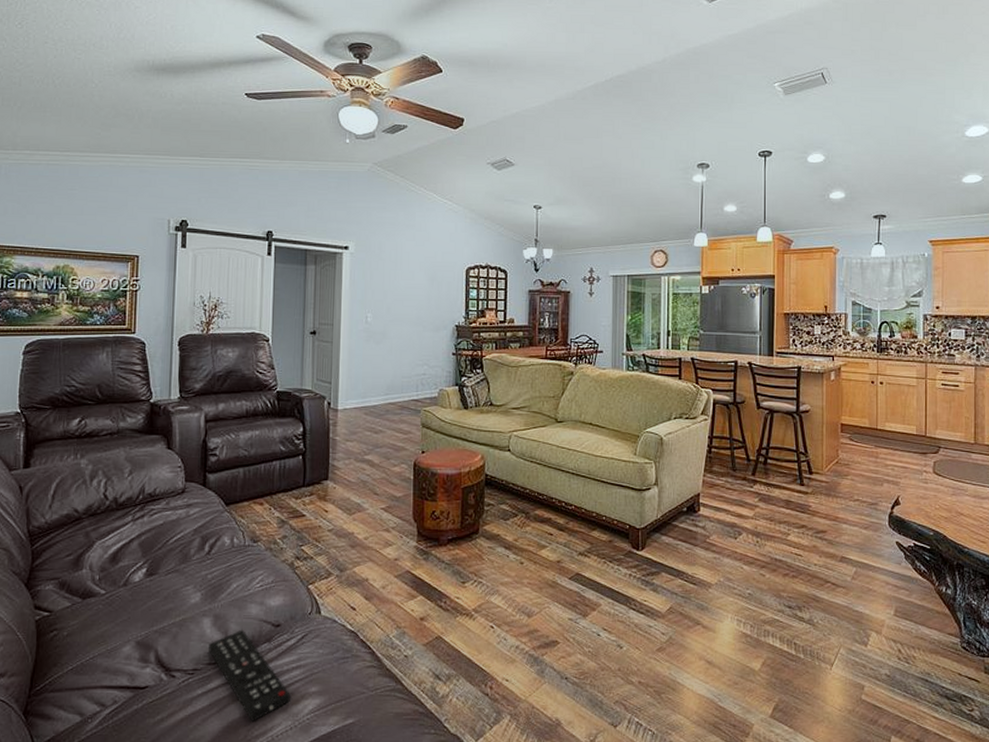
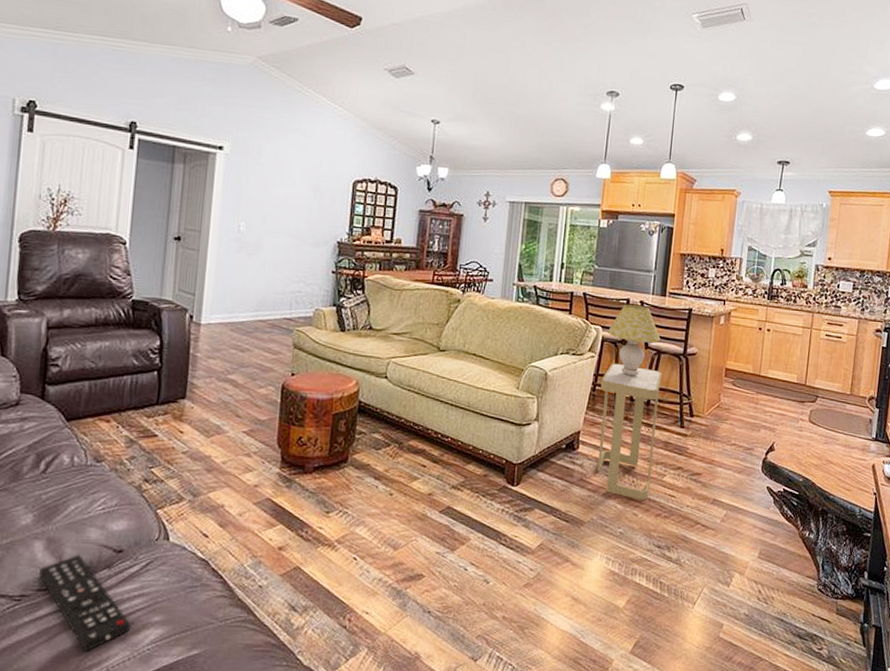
side table: none [716,425,777,560] -> present [597,363,663,500]
table lamp: none [718,366,772,436] -> present [607,304,661,376]

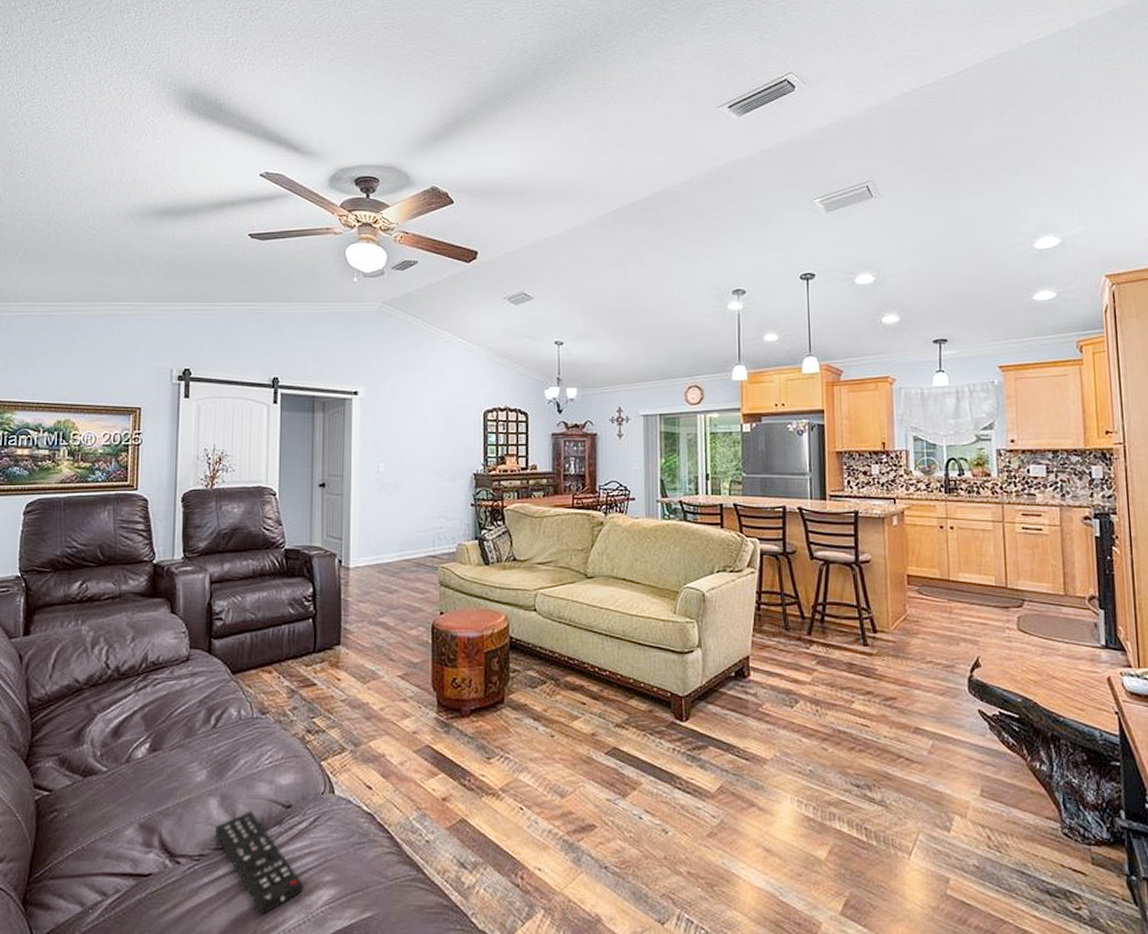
side table: present [597,363,663,500] -> none [765,578,837,731]
table lamp: present [607,304,661,376] -> none [765,511,827,590]

